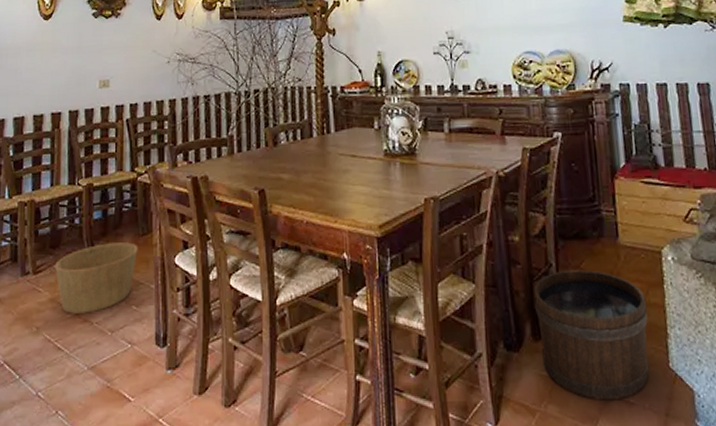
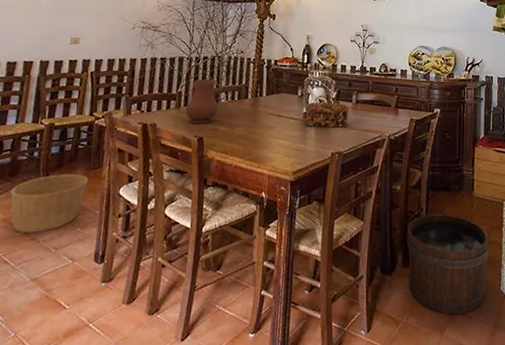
ceramic pitcher: none [240,116,279,174] -> present [185,79,219,124]
bread loaf: none [387,135,441,167] -> present [306,102,348,128]

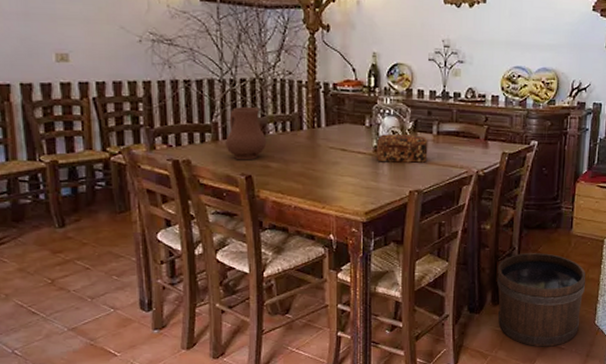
basket: present [11,174,89,233] -> none [20,219,116,283]

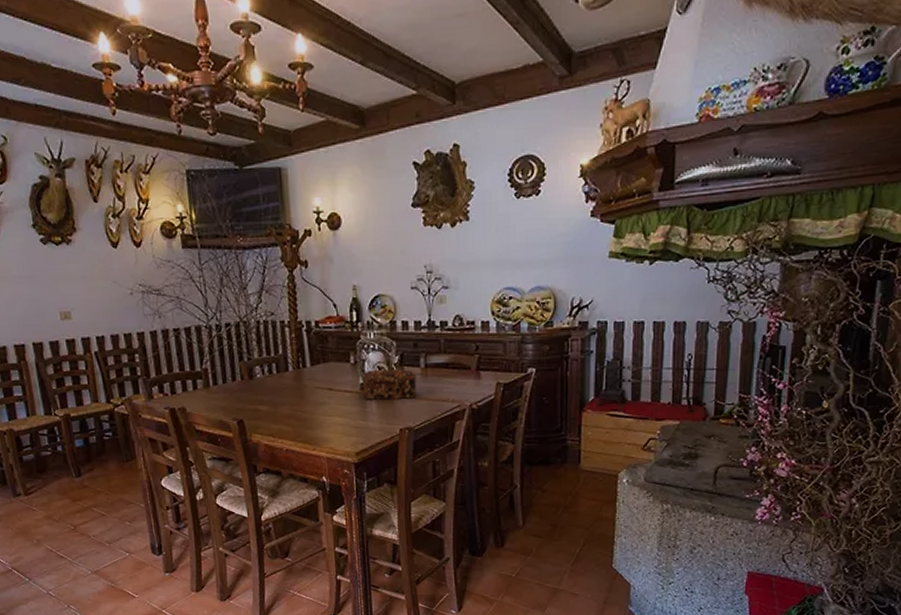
ceramic pitcher: present [225,106,267,160] -> none [216,350,255,405]
wooden bucket: present [496,253,586,347] -> none [498,490,599,593]

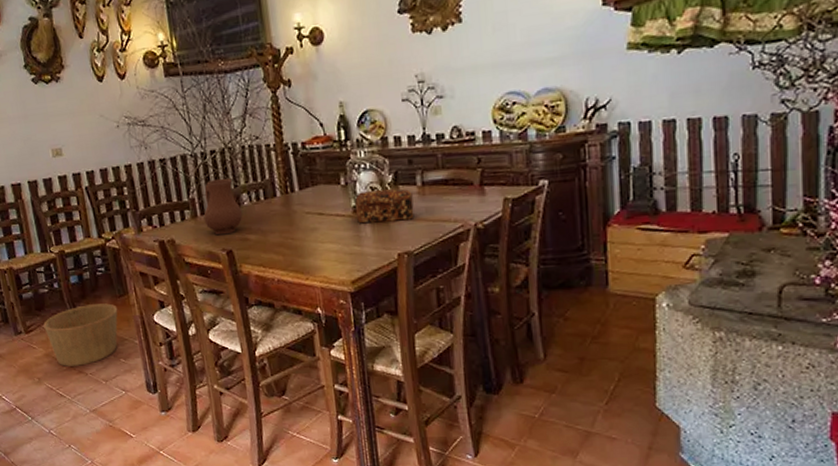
basket: none [45,467,125,529] -> present [43,303,118,367]
ceramic pitcher: none [216,350,255,405] -> present [203,178,243,236]

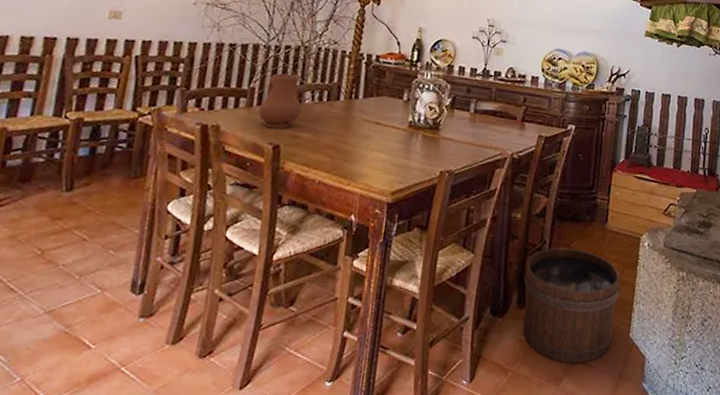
basket: present [43,303,118,367] -> none [21,182,127,255]
bread loaf: present [355,189,414,224] -> none [410,109,465,142]
wooden bucket: none [514,318,637,436] -> present [523,248,621,363]

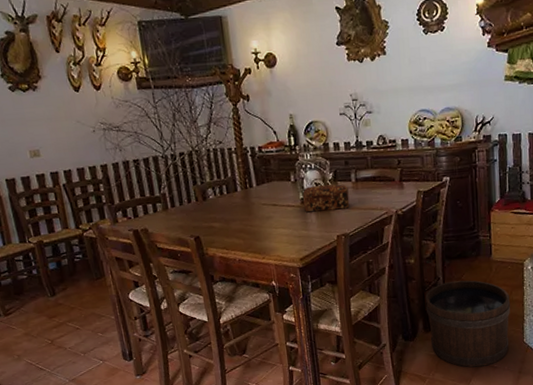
ceramic pitcher: present [258,73,302,129] -> none [174,176,209,224]
bread loaf: none [410,109,465,142] -> present [303,184,350,213]

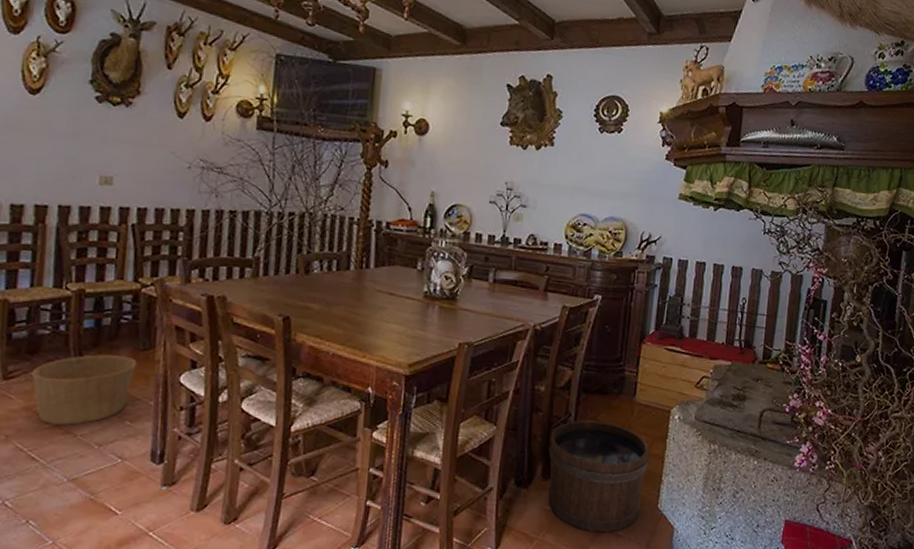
basket: none [22,285,95,343] -> present [32,354,137,425]
bread loaf: present [303,184,350,213] -> none [426,279,483,313]

